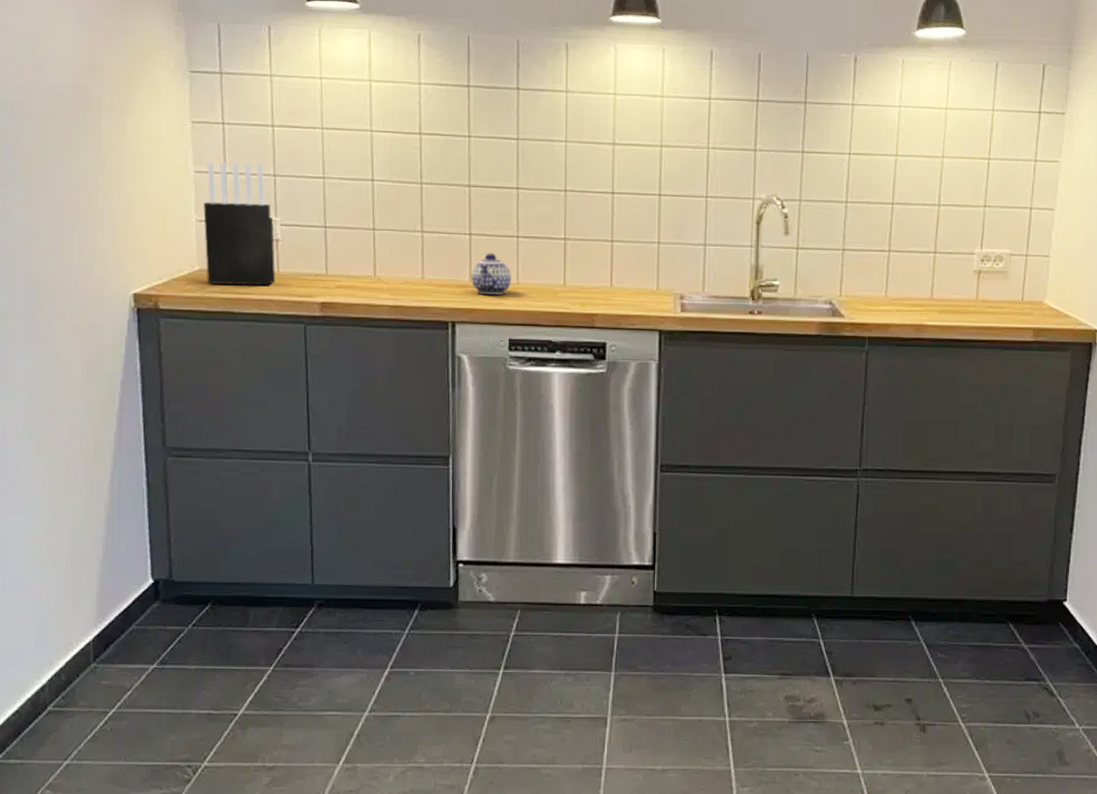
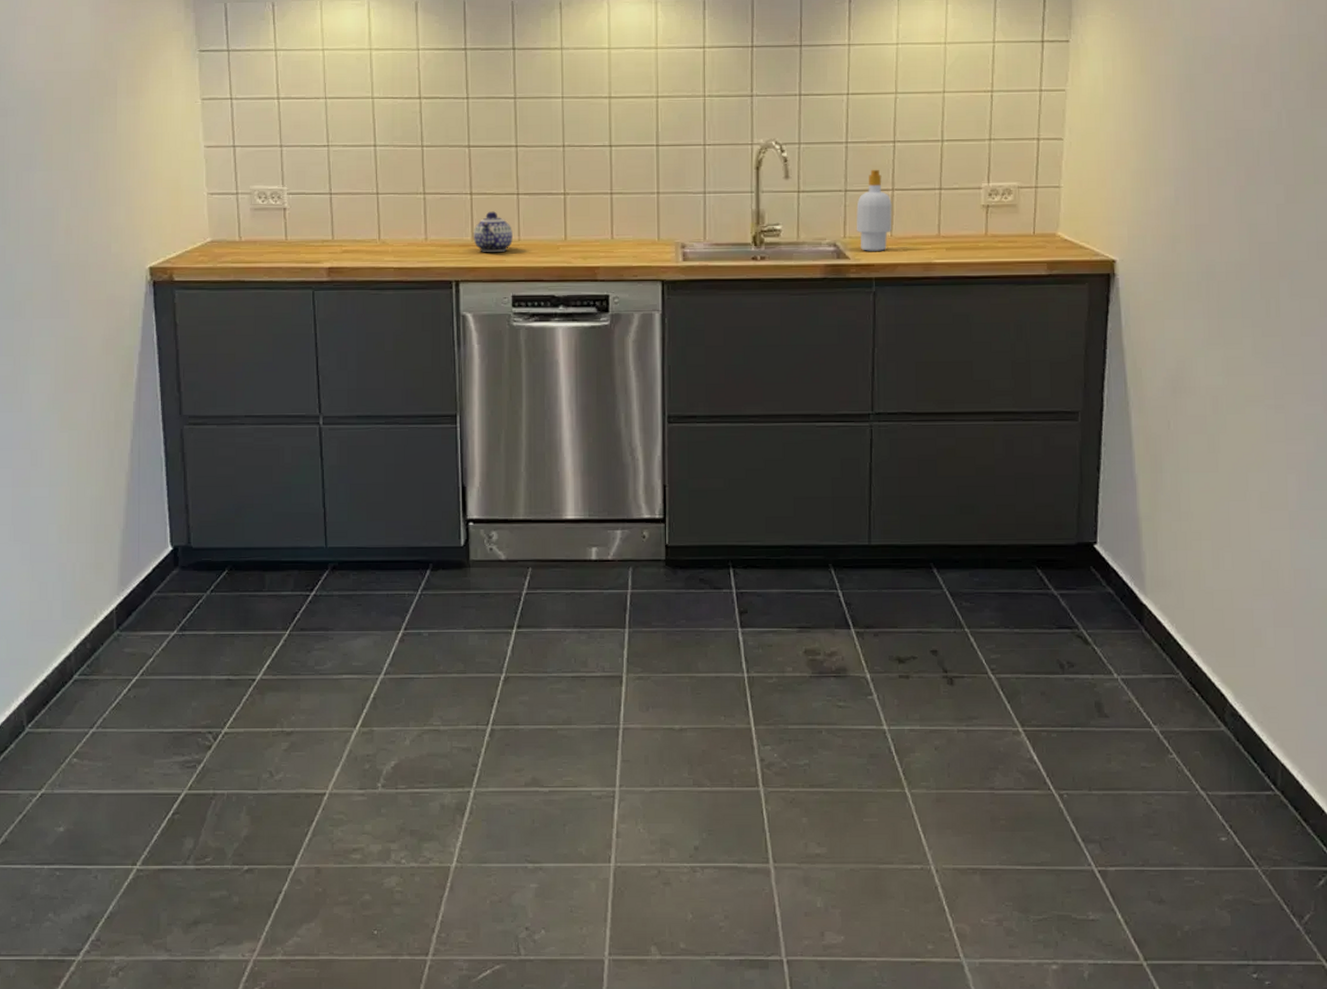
knife block: present [203,161,275,286] -> none [214,135,283,254]
soap bottle: none [853,229,888,311] -> present [856,169,892,251]

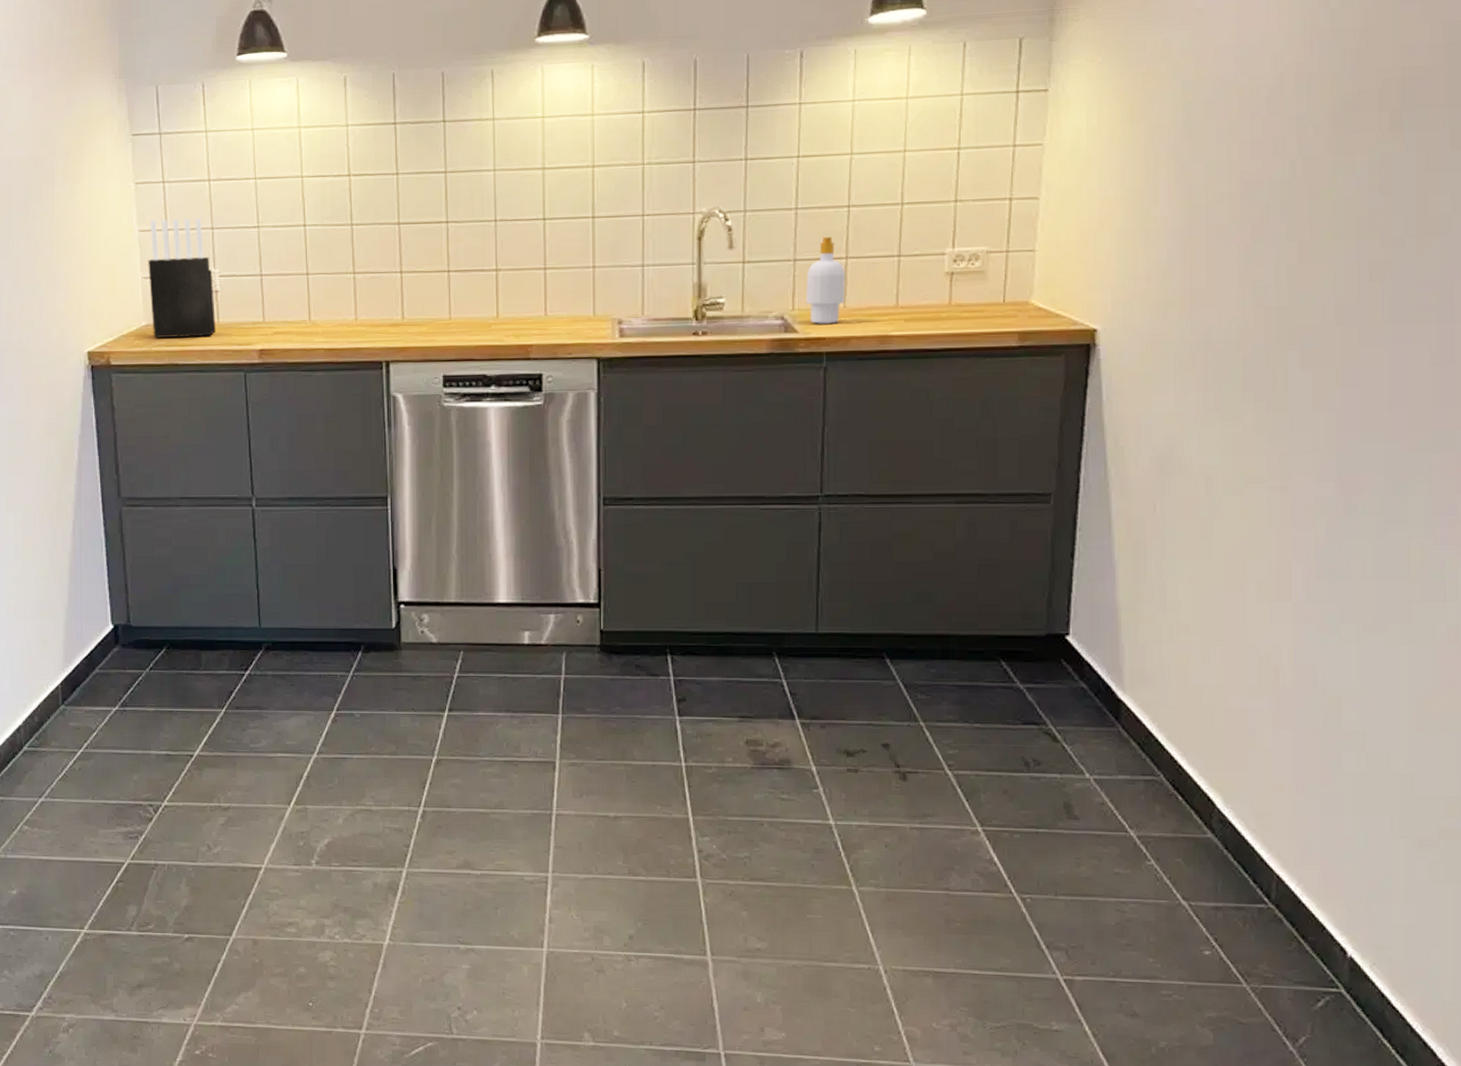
knife block: none [214,135,283,254] -> present [148,218,215,338]
teapot: present [473,211,513,252] -> none [403,289,443,332]

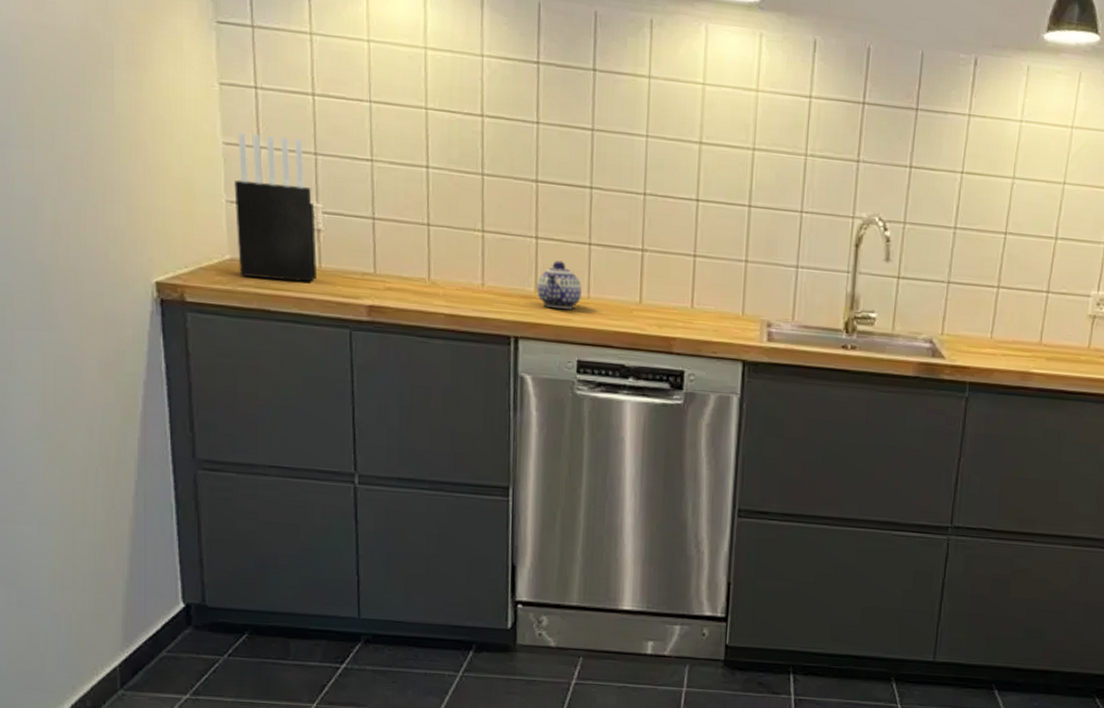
teapot: none [403,289,443,332] -> present [536,260,582,309]
soap bottle: present [806,236,846,324] -> none [956,261,996,354]

